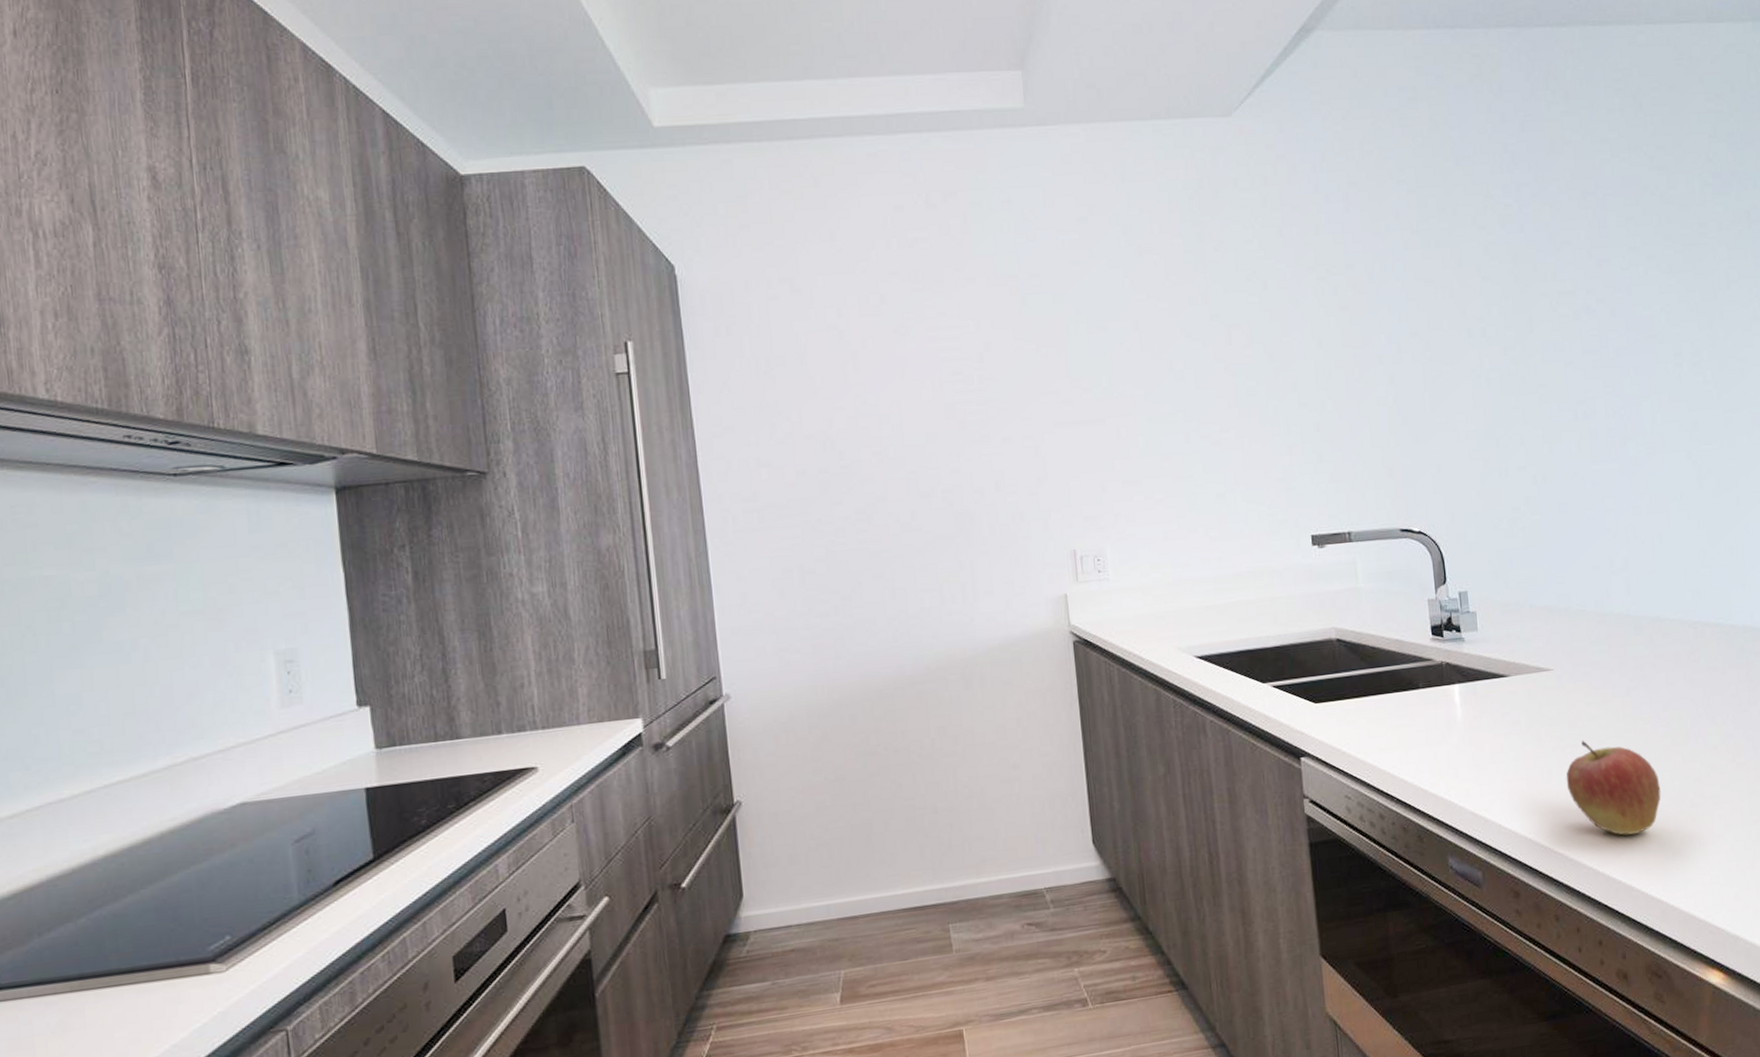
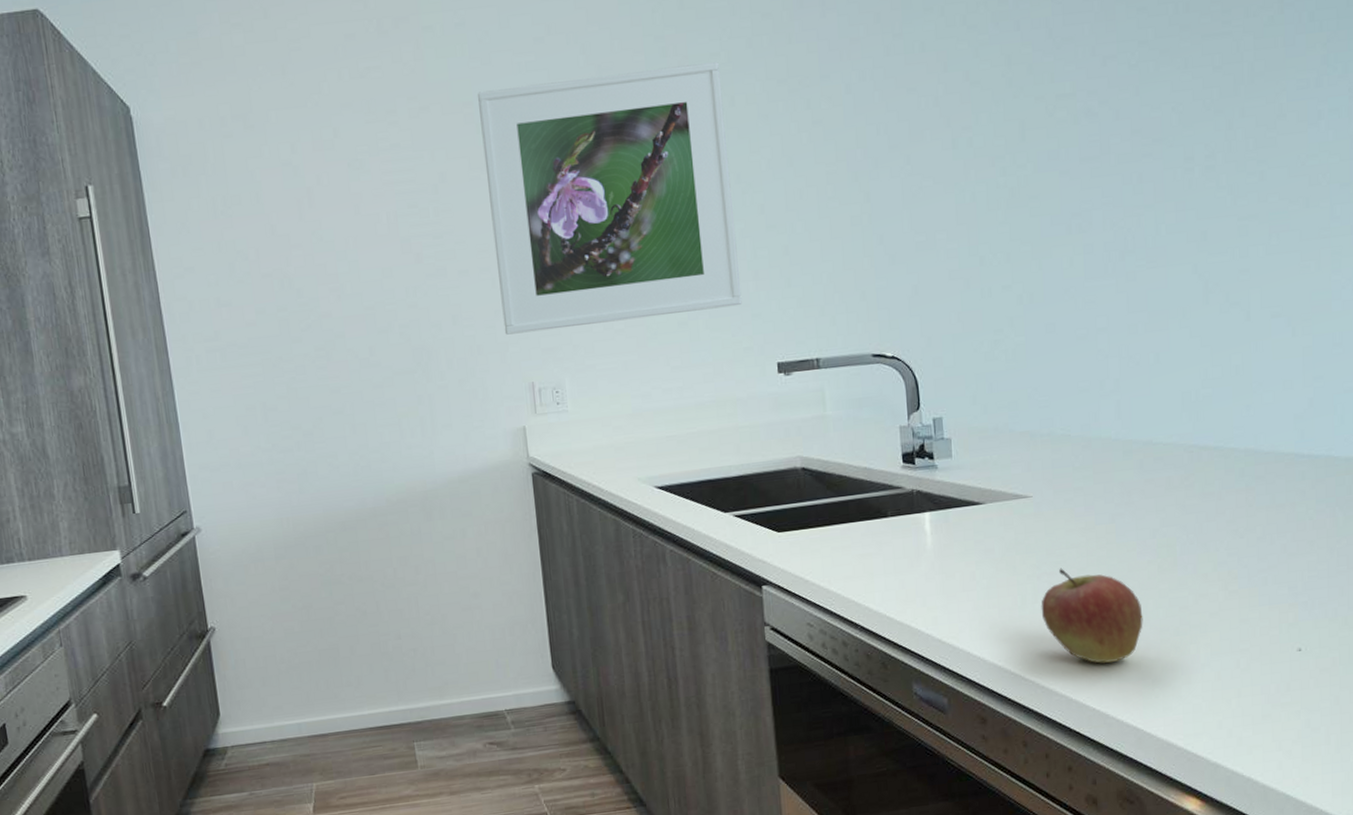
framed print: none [1023,248,1277,502] -> present [478,62,742,335]

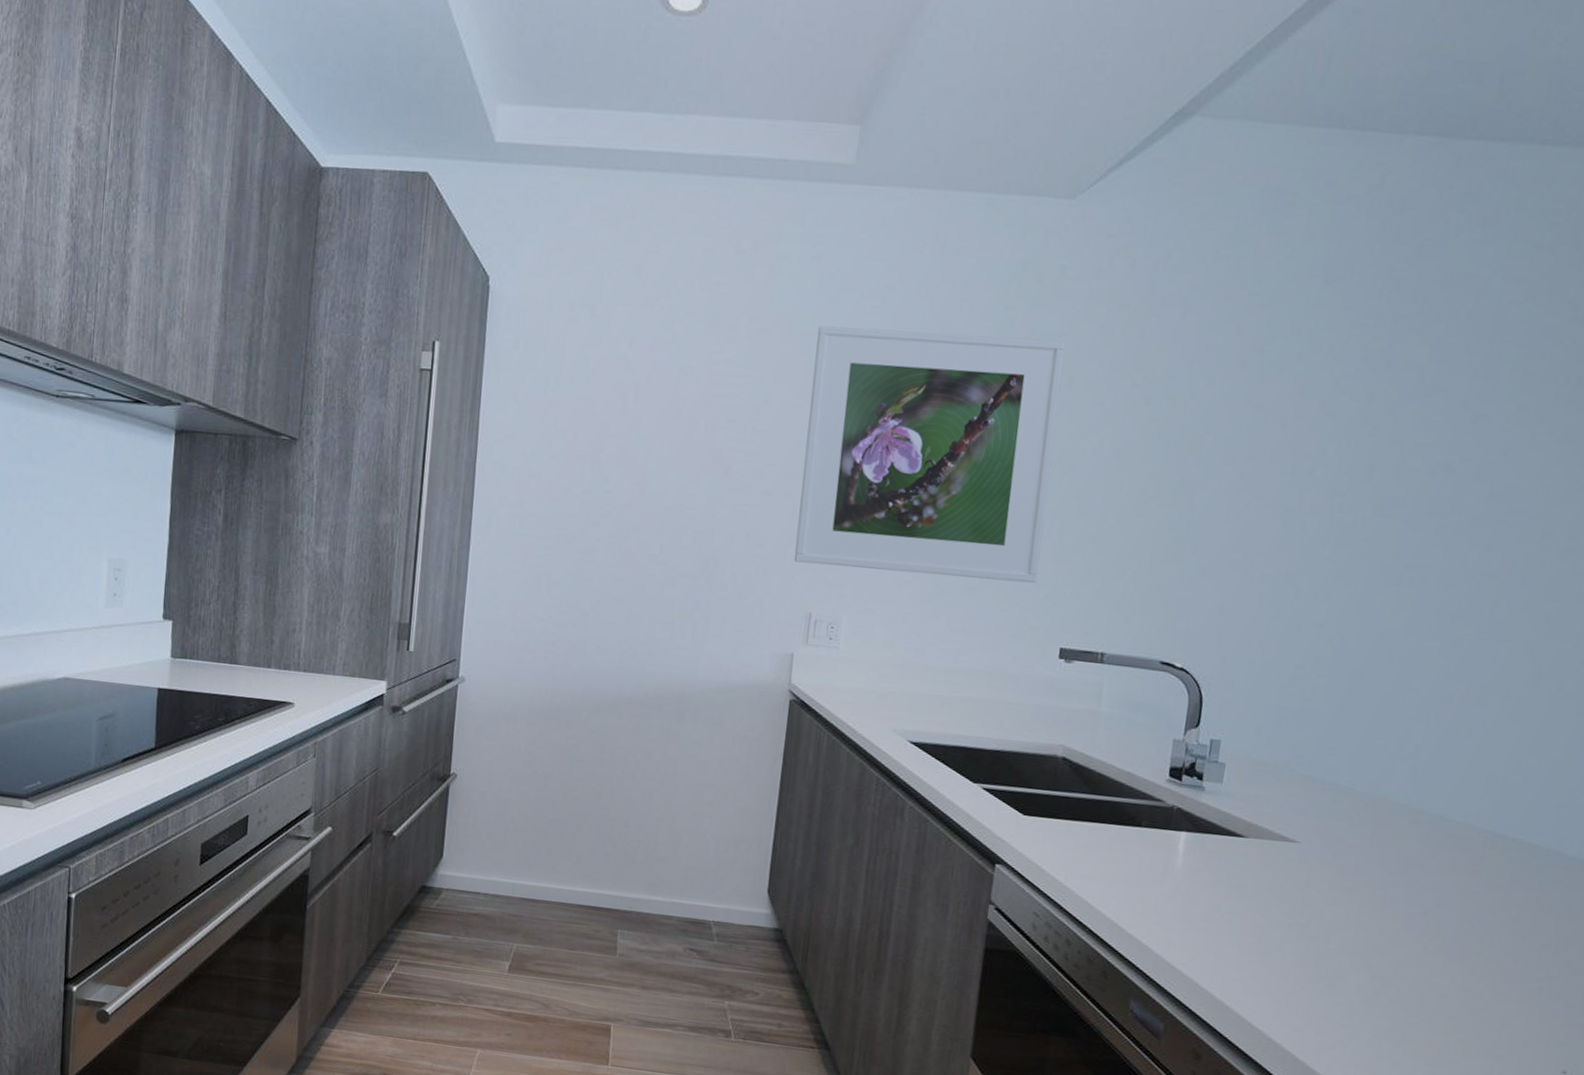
fruit: present [1041,568,1143,663] -> none [1283,922,1396,1034]

